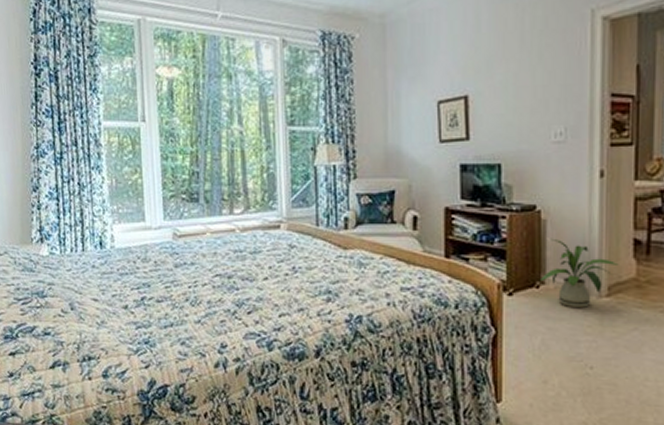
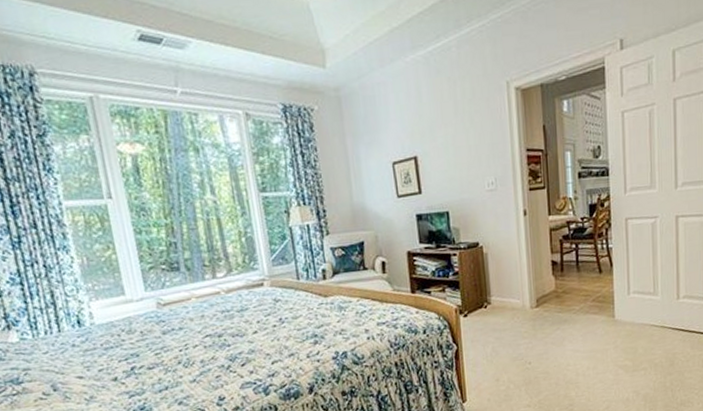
house plant: present [541,238,619,309] -> none [487,267,543,320]

